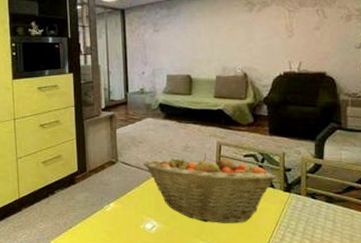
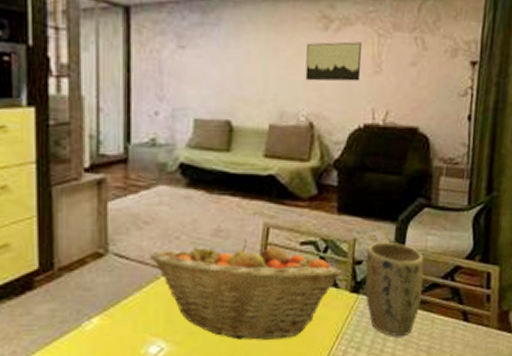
wall art: none [238,17,278,46] -> present [305,41,362,82]
plant pot: none [294,155,342,226] -> present [365,242,424,337]

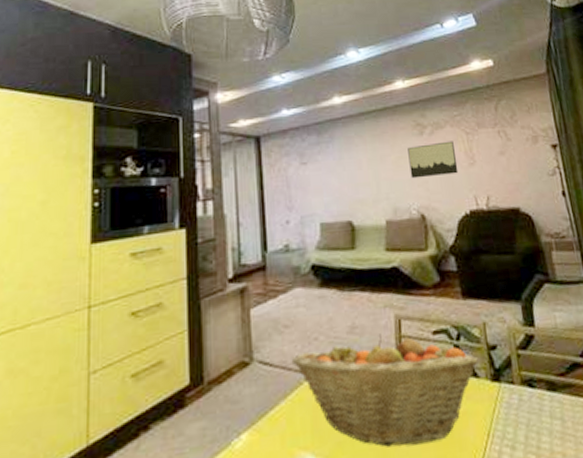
plant pot: present [365,242,424,337] -> none [498,322,567,429]

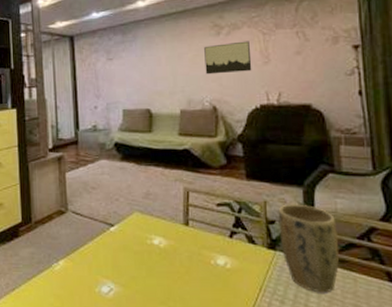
fruit basket: present [291,333,478,447] -> none [97,201,257,288]
plant pot: none [498,322,567,429] -> present [278,204,340,293]

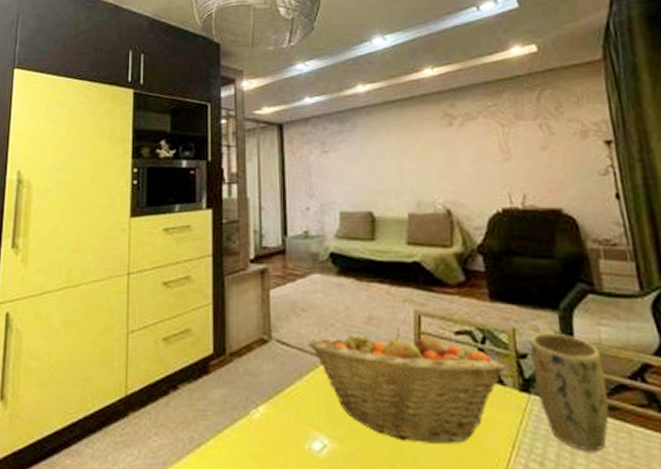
fruit basket: none [97,201,257,288] -> present [308,327,505,444]
wall art: present [204,41,252,75] -> none [434,133,491,172]

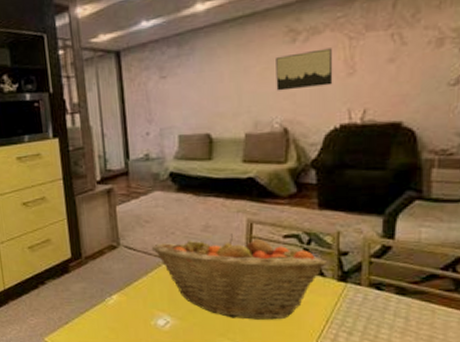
wall art: none [434,133,491,172] -> present [276,48,333,91]
plant pot: present [530,332,609,452] -> none [352,234,419,325]

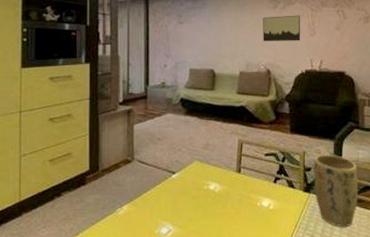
fruit basket: present [151,233,327,320] -> none [161,151,296,226]
plant pot: none [352,234,419,325] -> present [313,154,358,228]

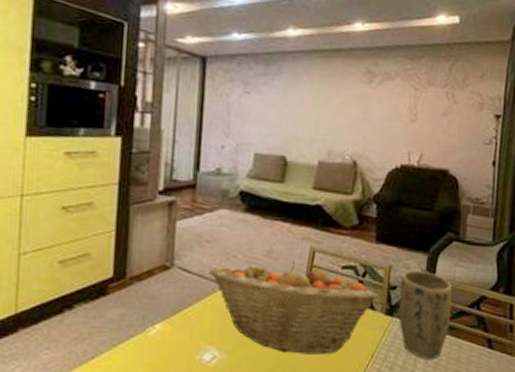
fruit basket: none [161,151,296,226] -> present [208,261,378,354]
wall art: present [263,15,301,42] -> none [351,93,400,128]

